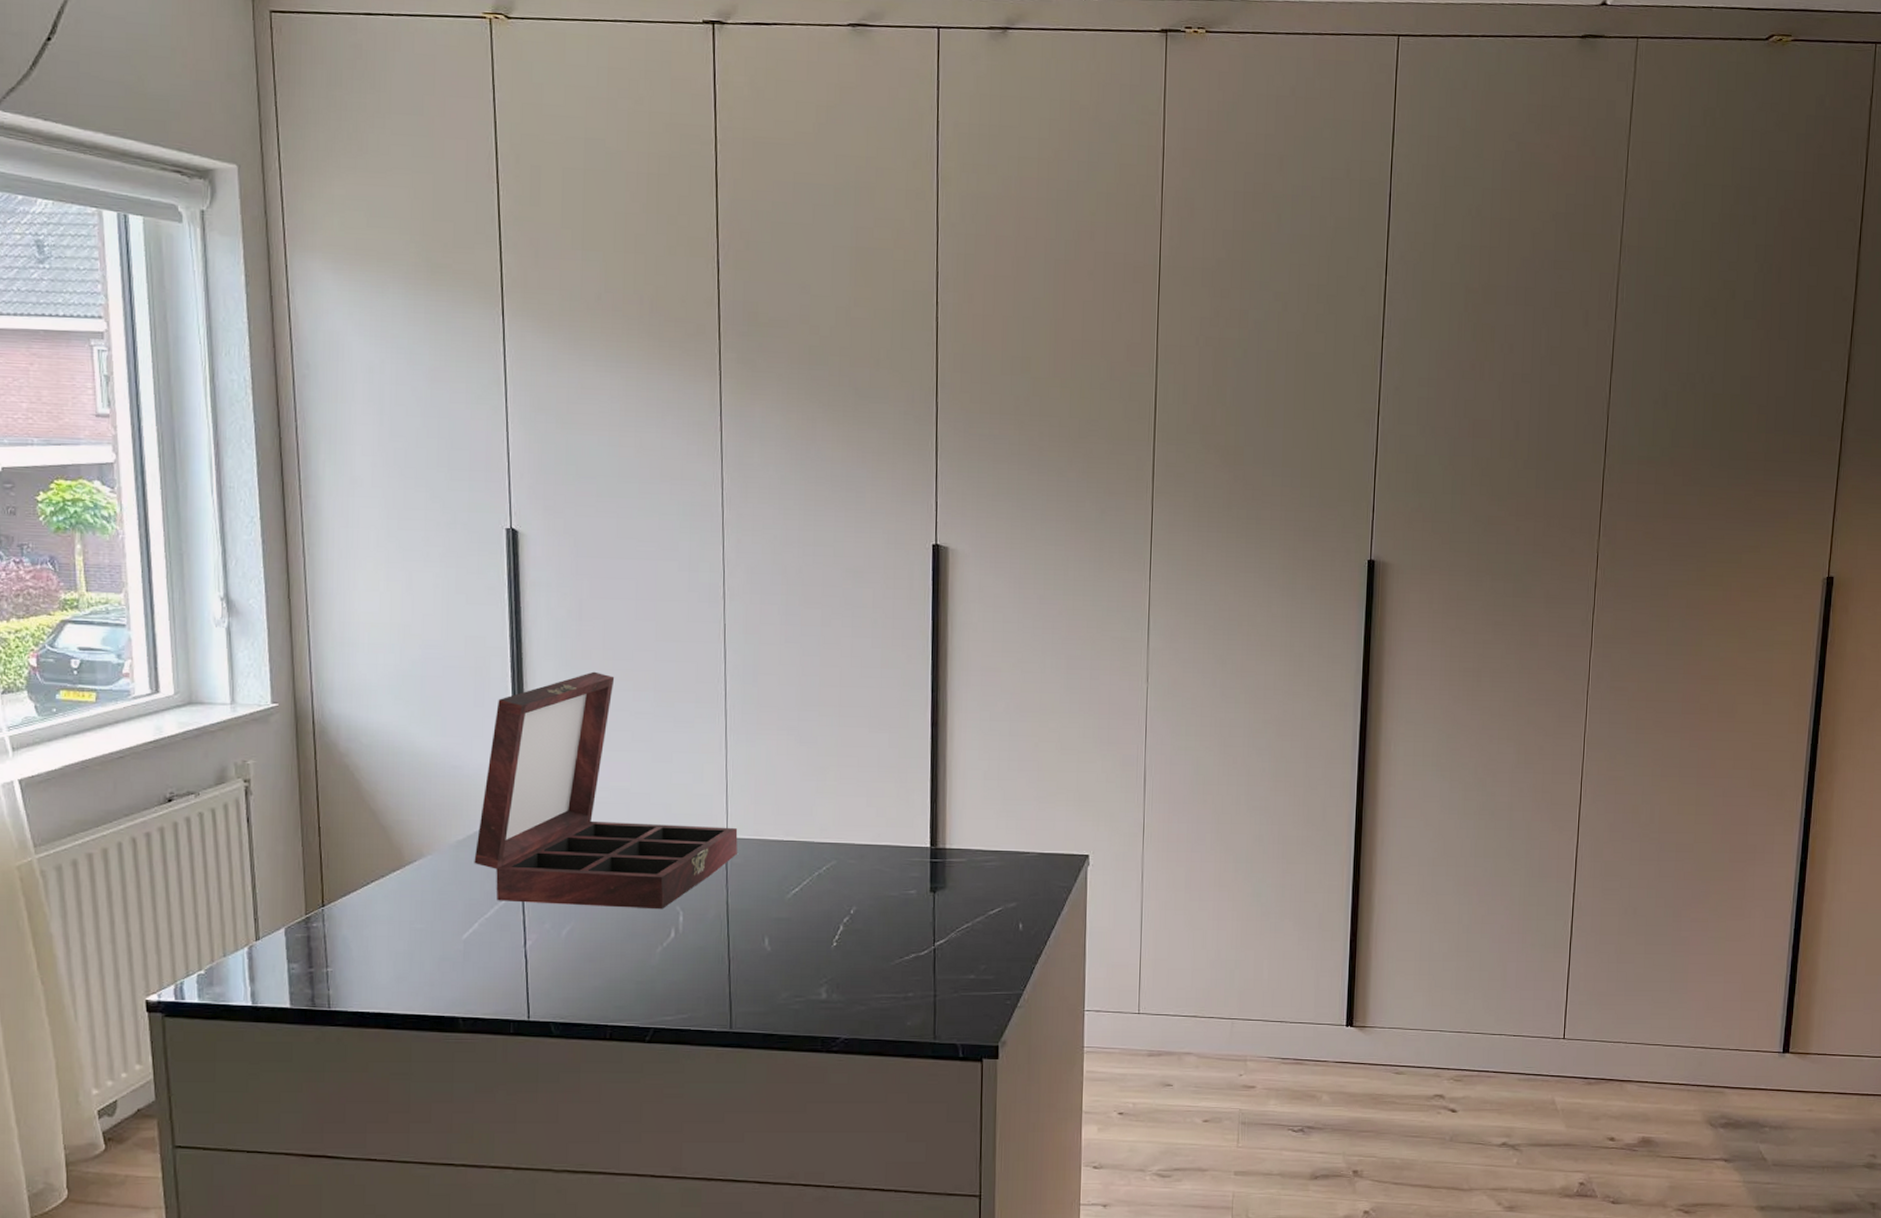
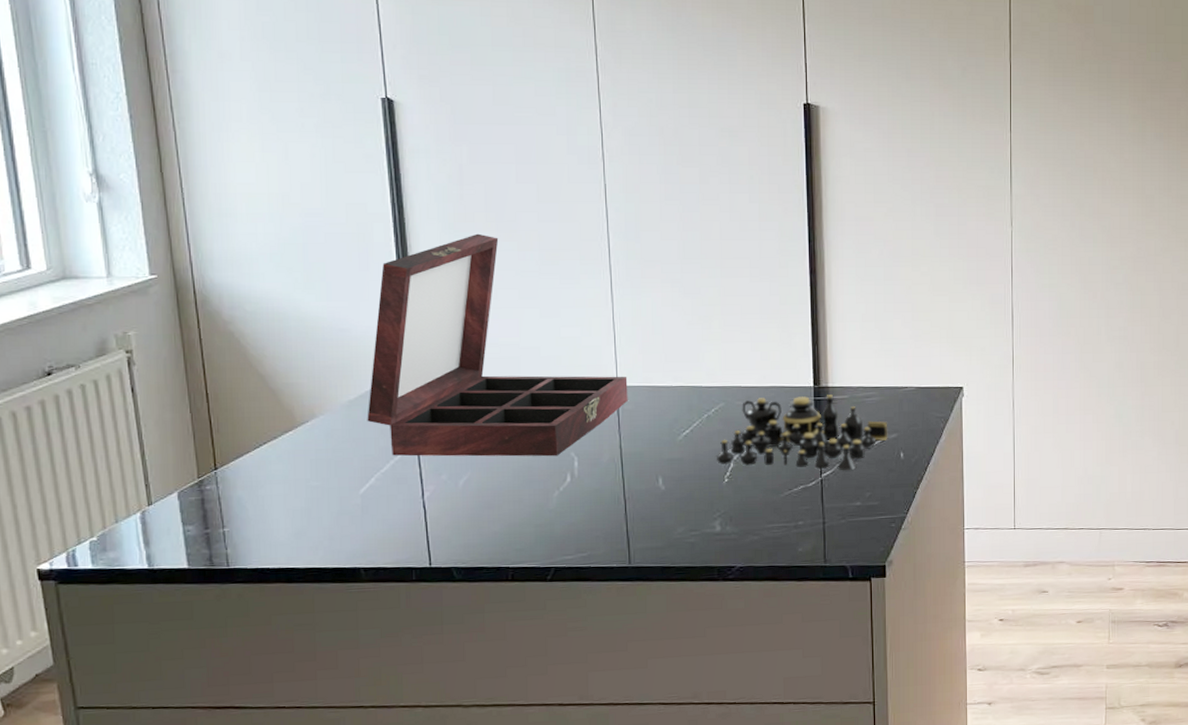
potion bottle set: none [826,857,1007,941] -> present [717,395,888,471]

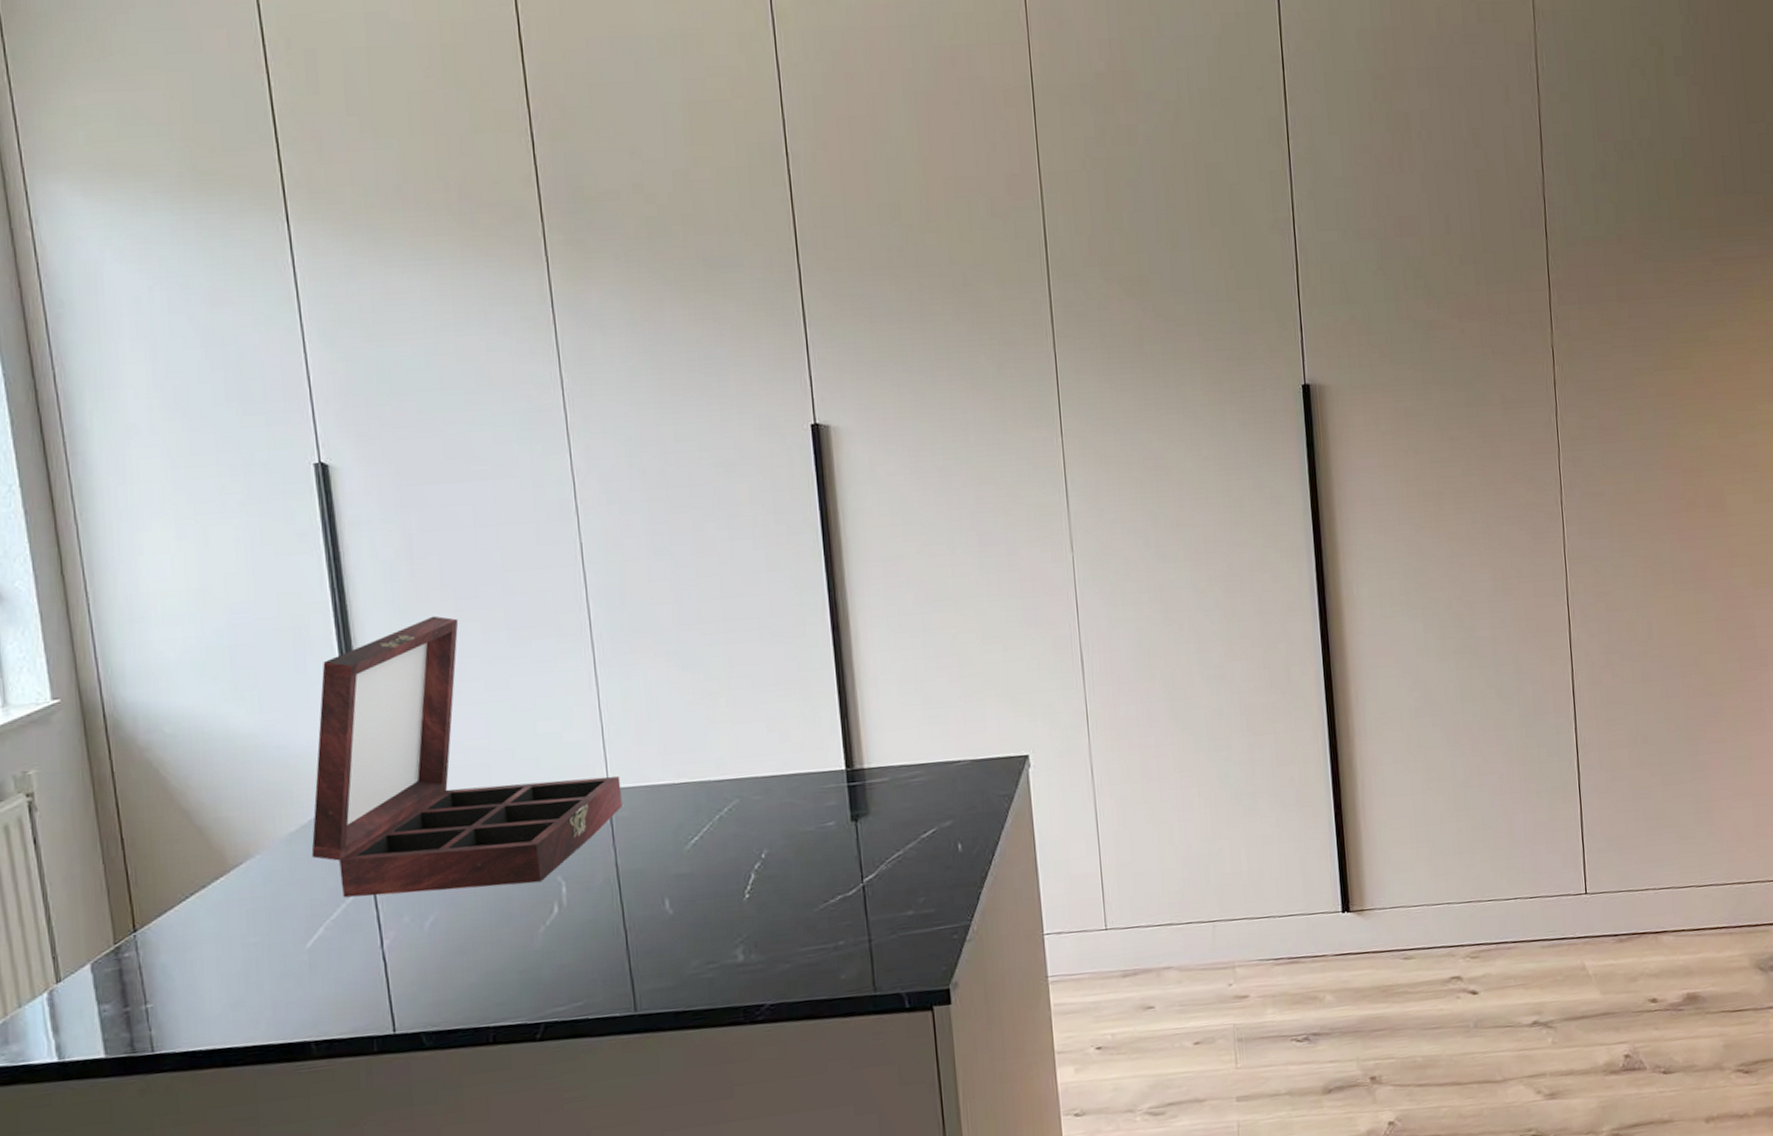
potion bottle set: present [717,395,888,471] -> none [734,778,941,877]

